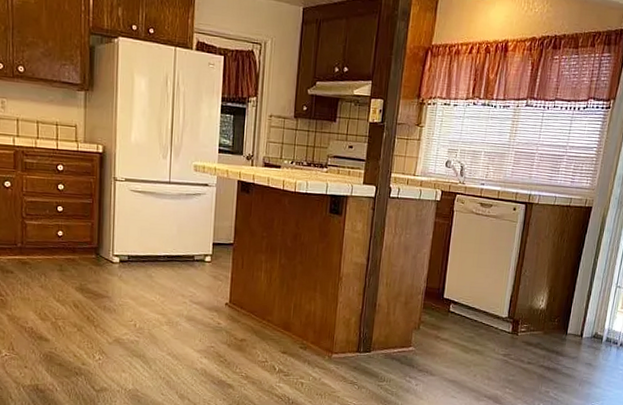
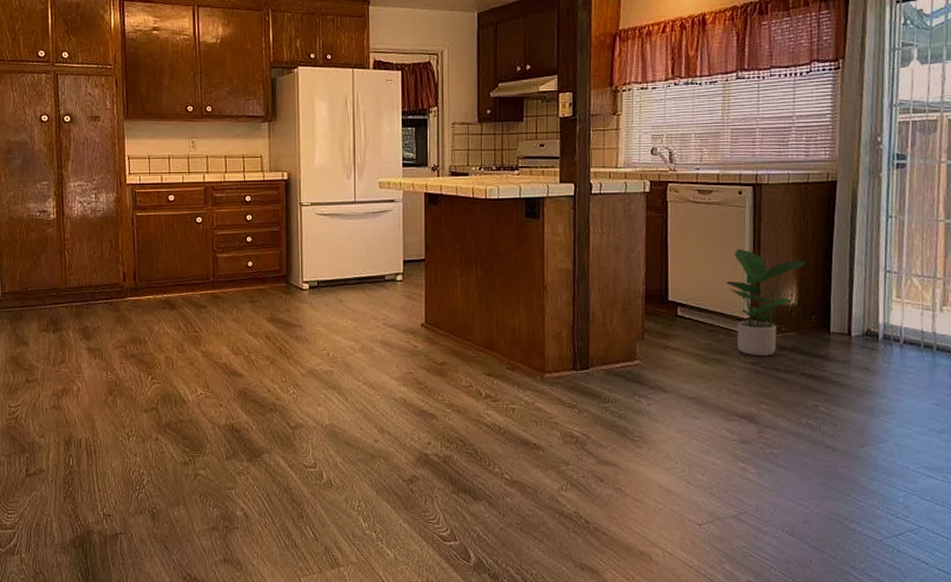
potted plant: none [492,257,558,350] -> present [726,248,807,357]

